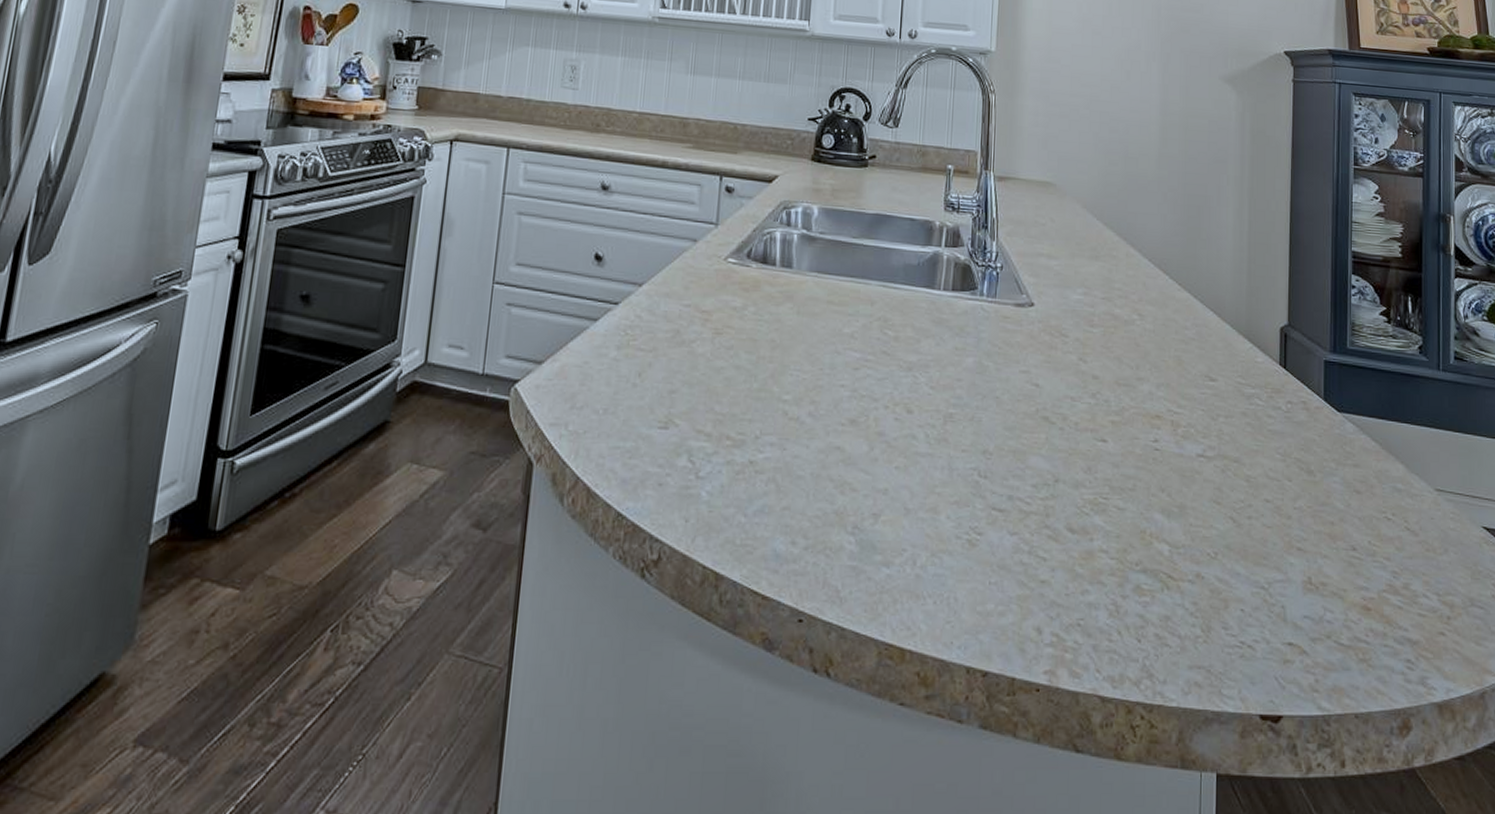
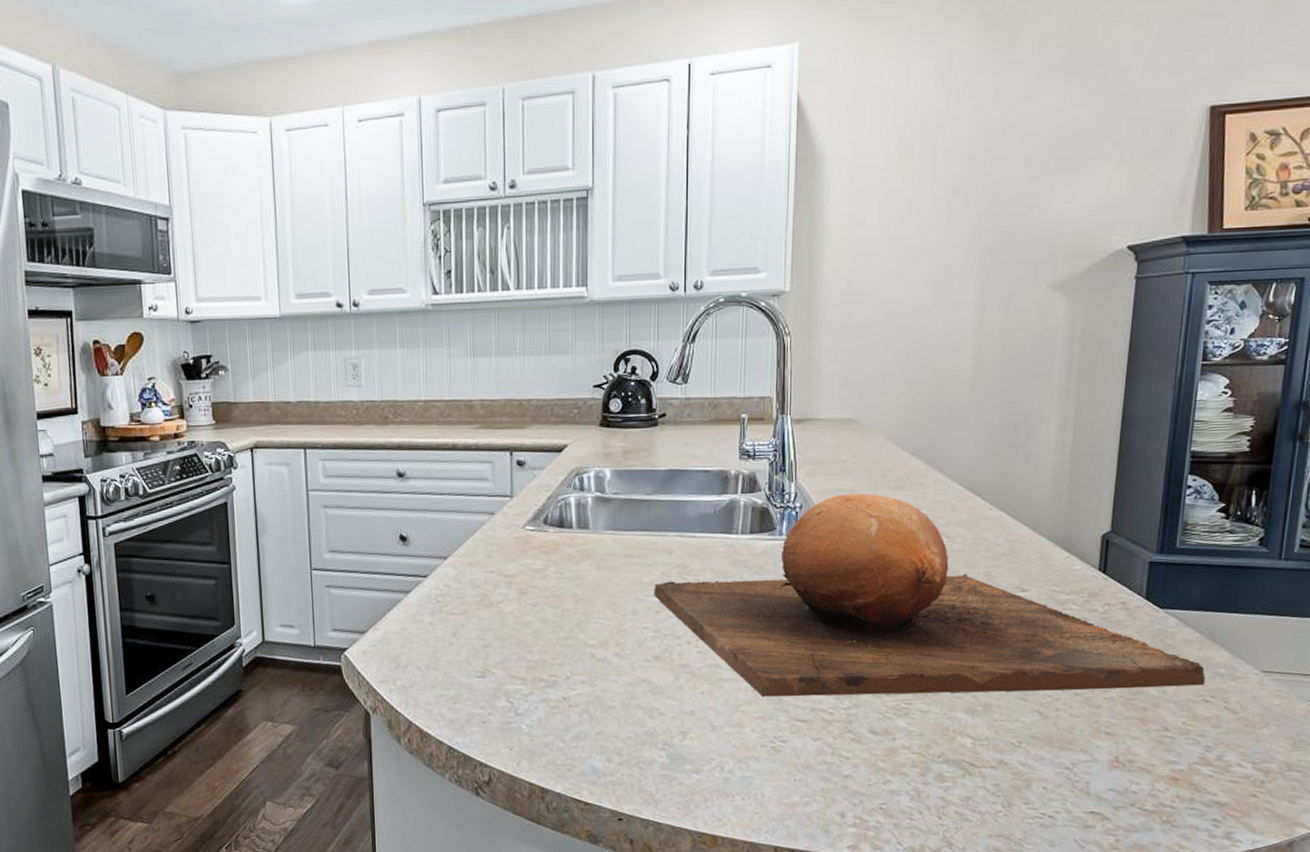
chopping board: none [853,258,1385,501] -> present [654,493,1205,697]

